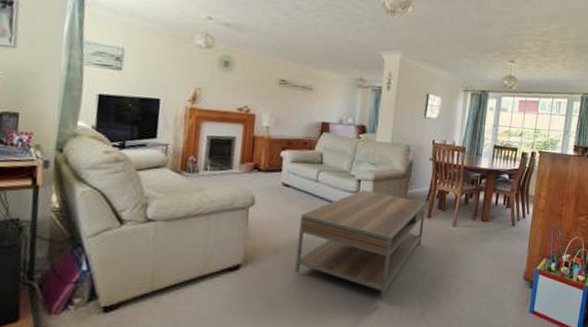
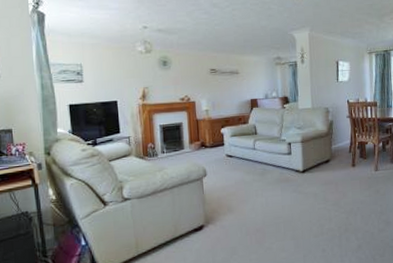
coffee table: present [295,190,426,303] -> none [246,151,350,242]

